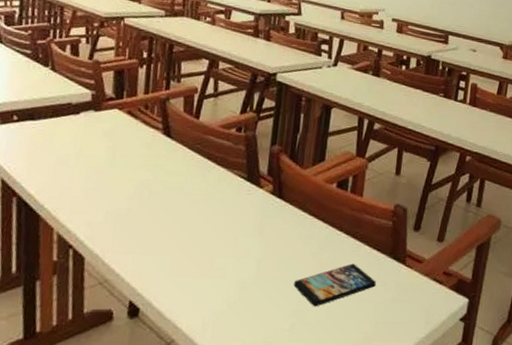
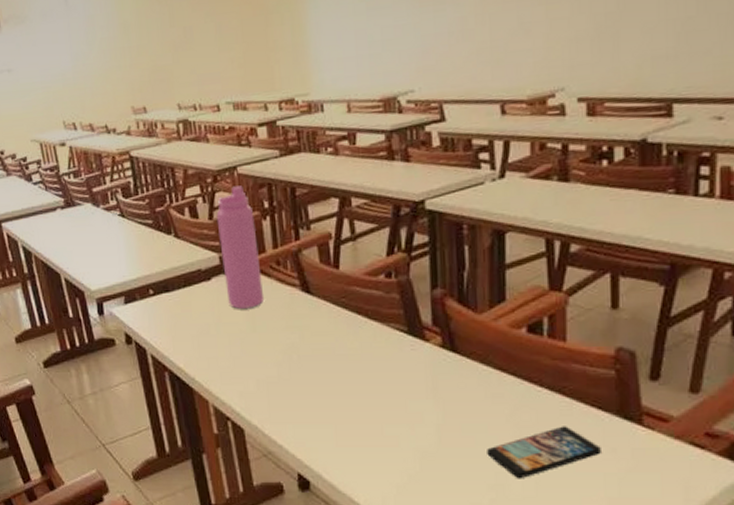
water bottle: none [92,34,133,145] -> present [216,185,265,309]

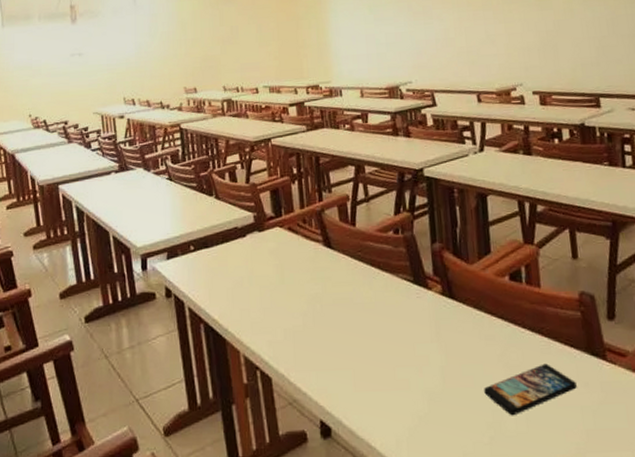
water bottle: present [216,185,265,309] -> none [252,154,292,263]

